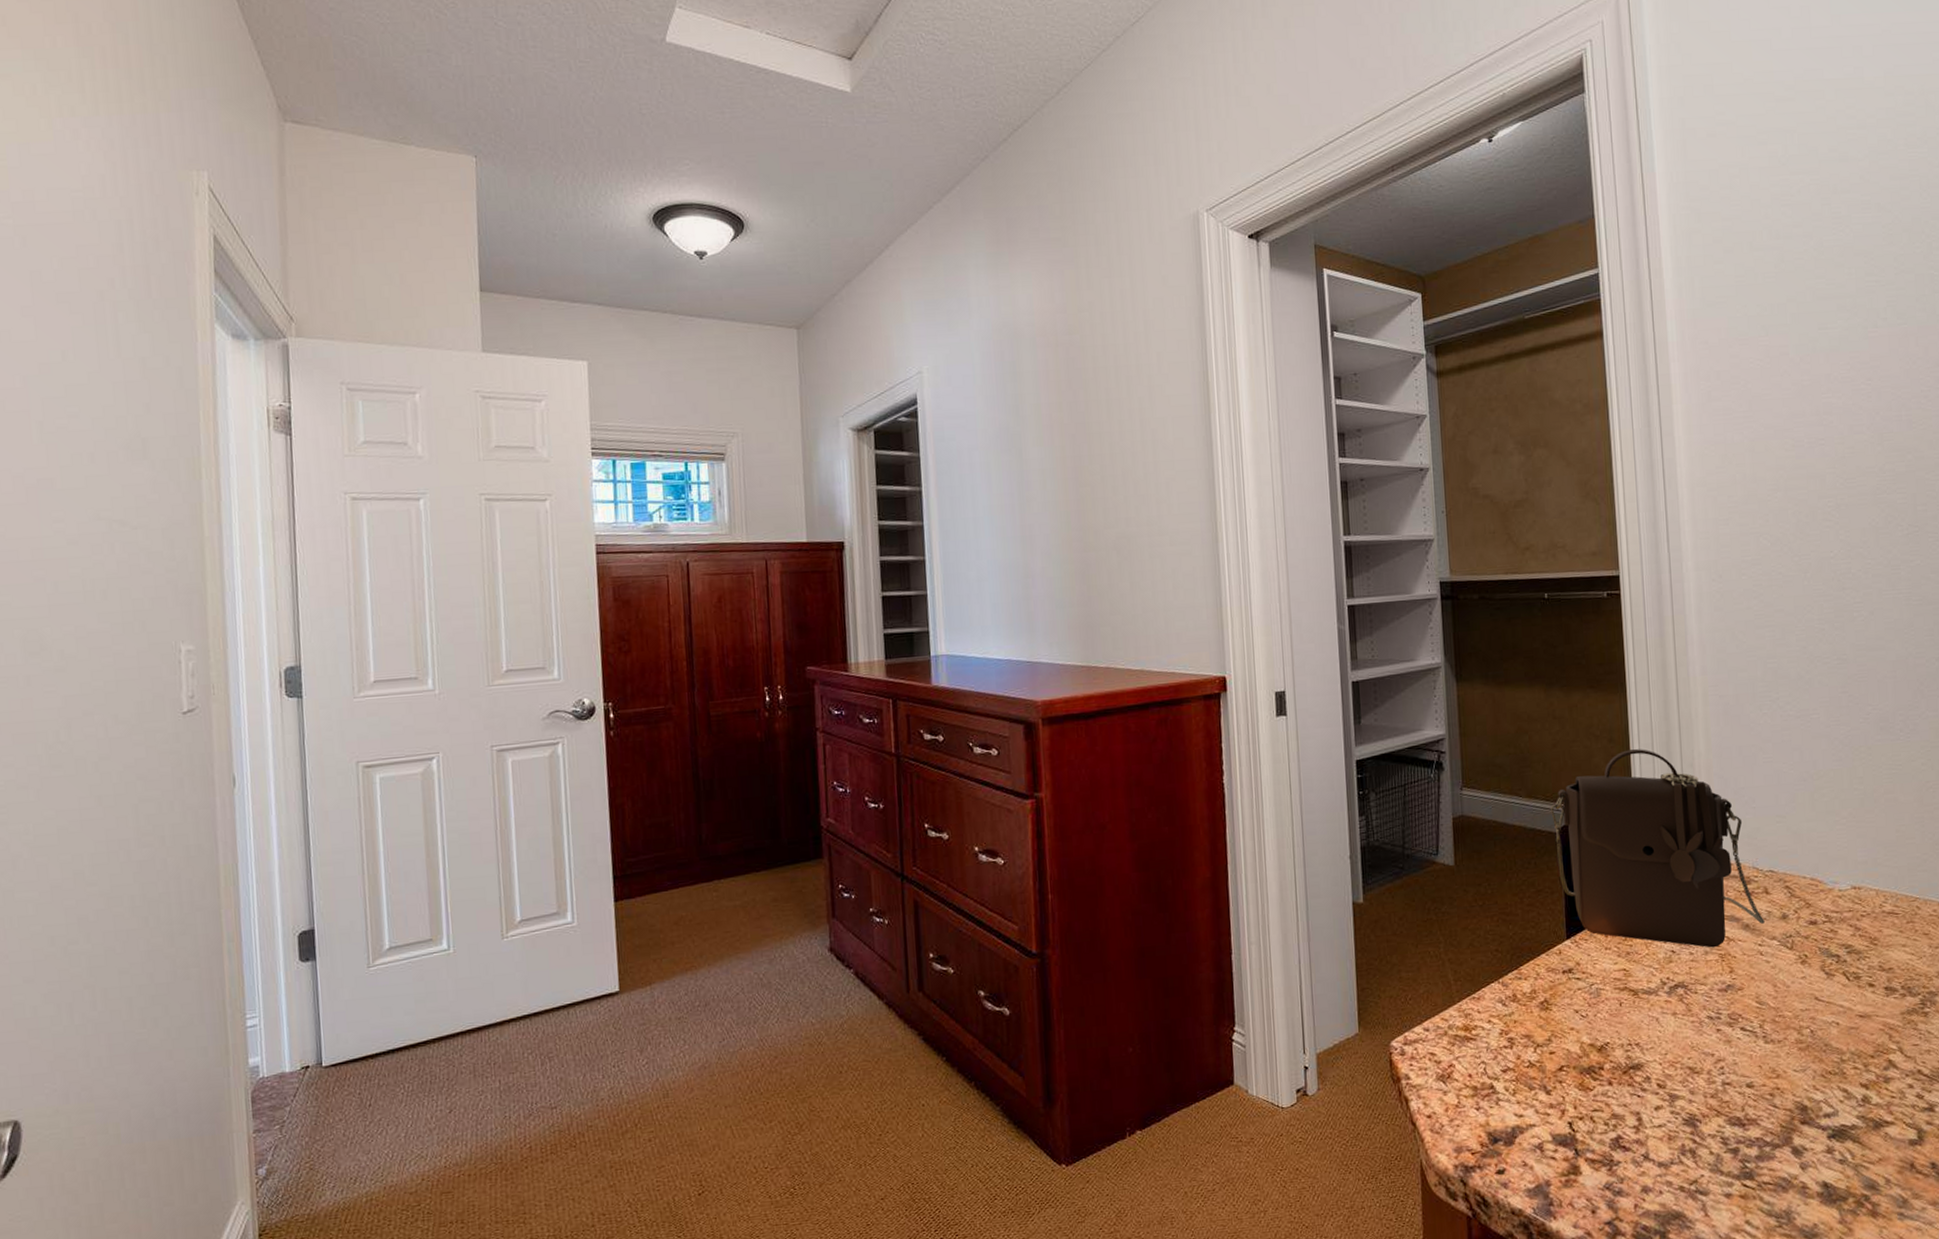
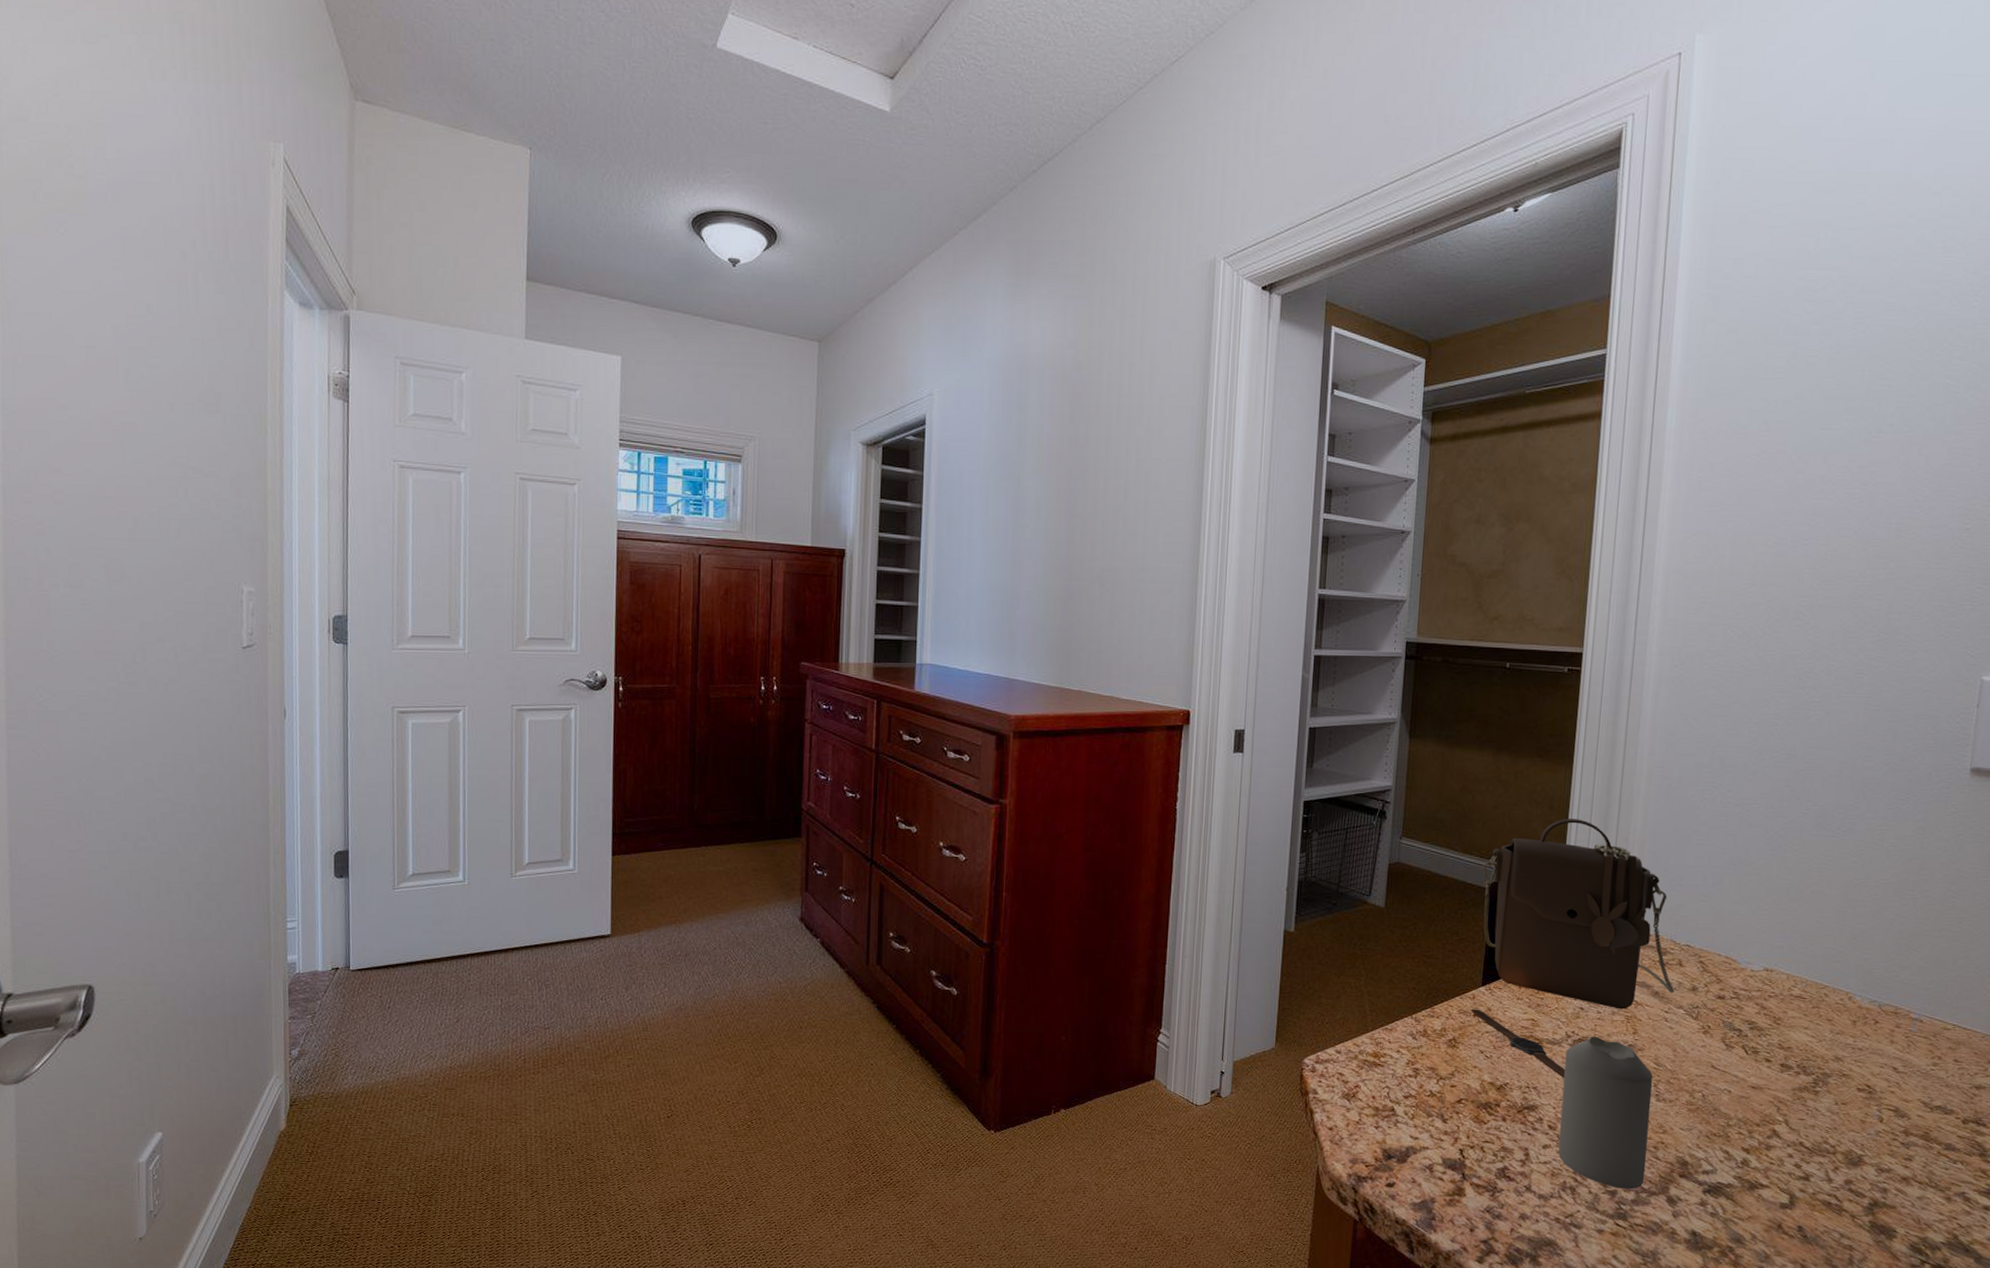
wristwatch: none [1558,965,1667,1030] -> present [1470,1009,1566,1078]
candle: none [1664,980,1766,1145] -> present [1558,1036,1653,1189]

